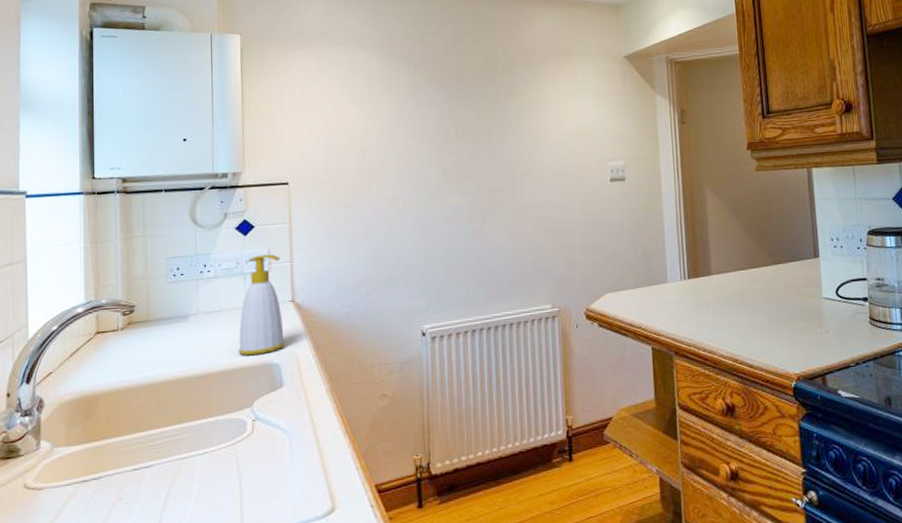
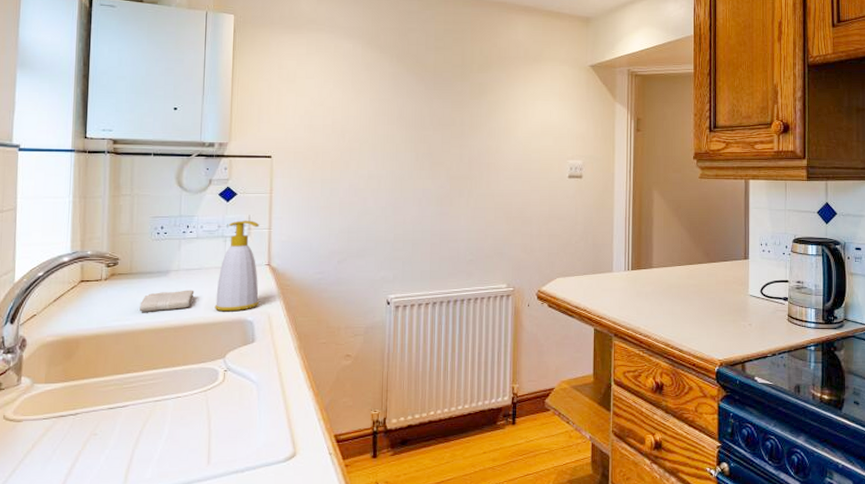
washcloth: none [159,334,216,362] -> present [140,290,195,312]

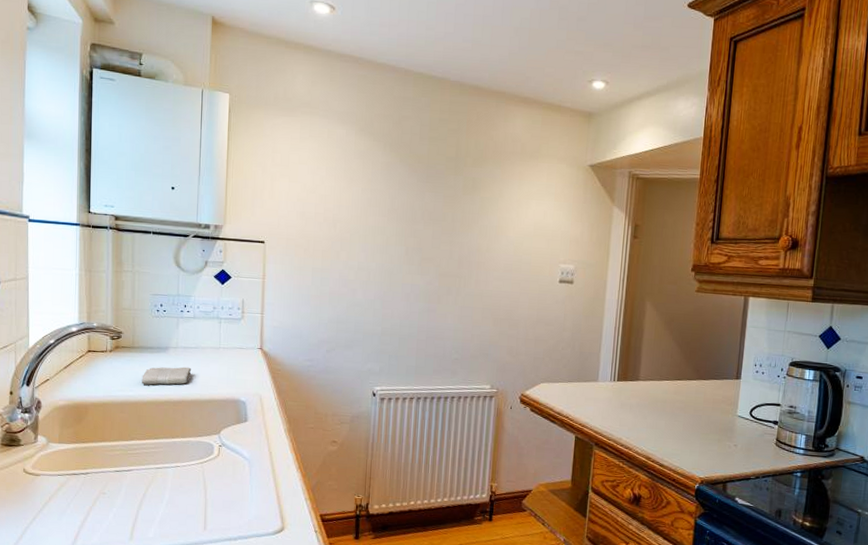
soap bottle: present [214,220,260,312] -> none [210,303,253,391]

